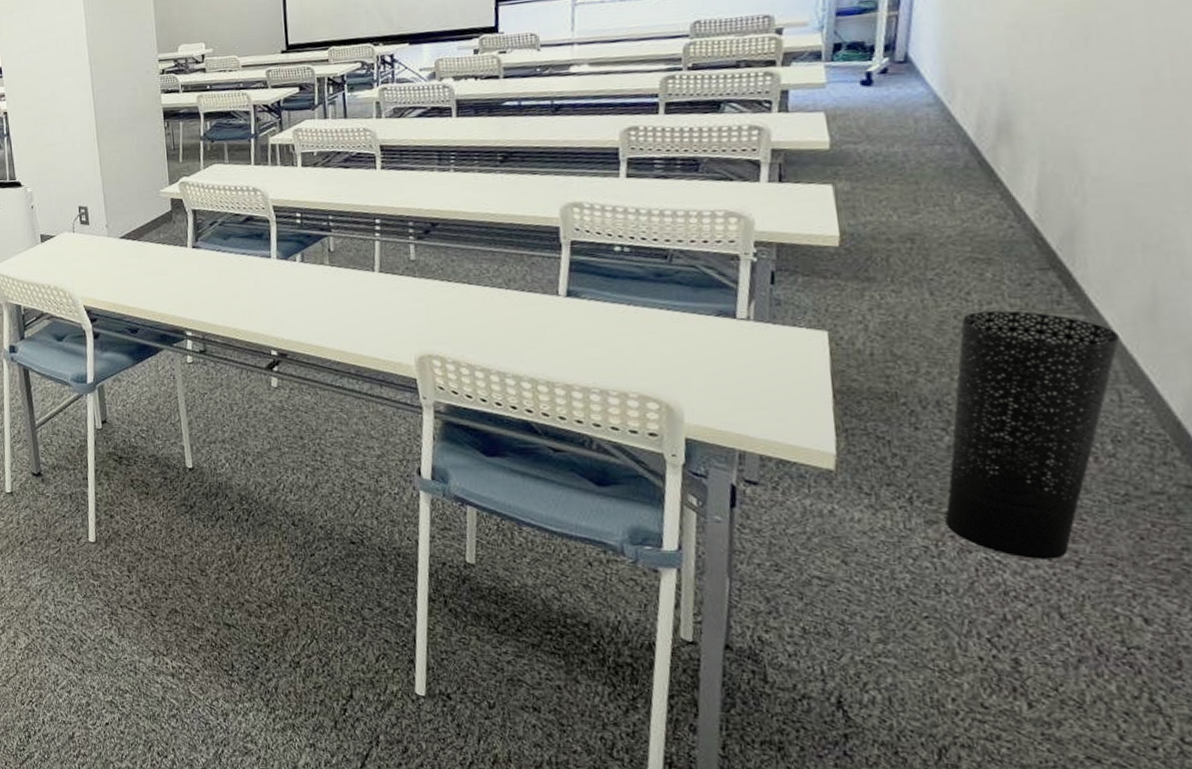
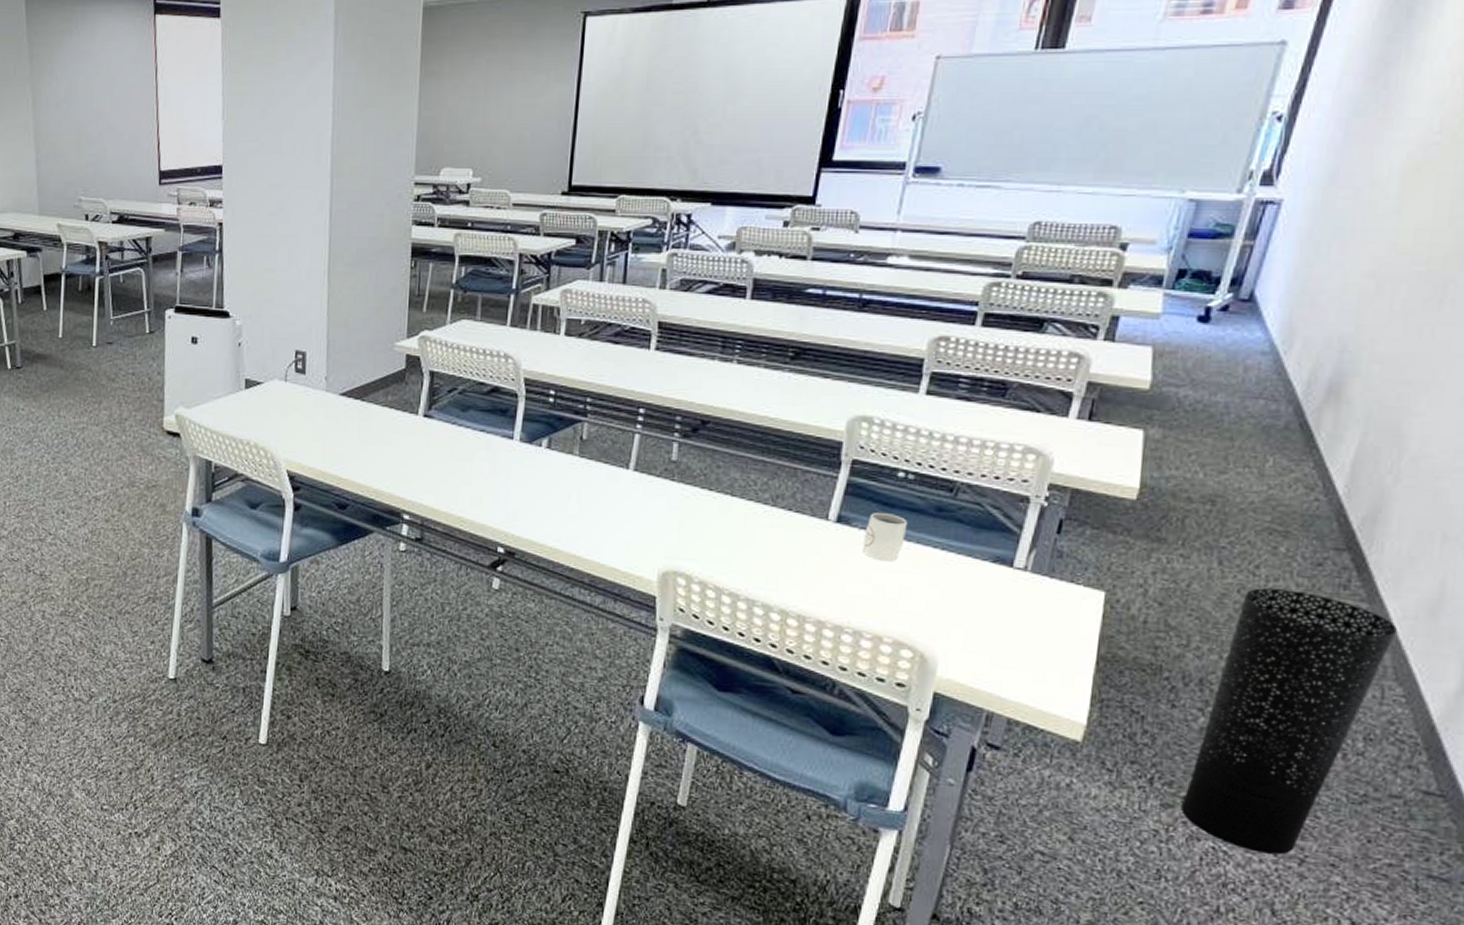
mug: none [593,283,633,326] -> present [863,512,908,562]

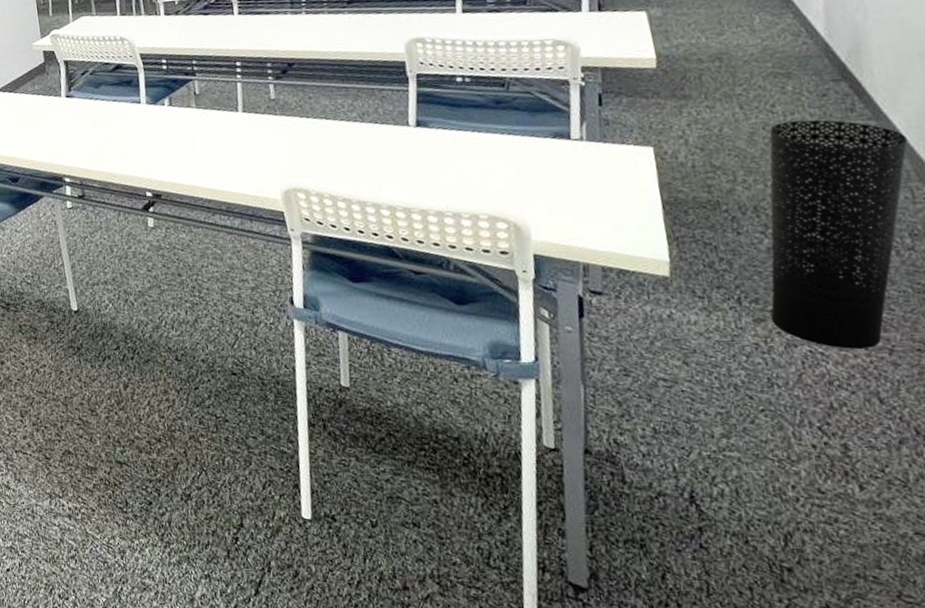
mug: present [863,512,908,562] -> none [441,112,476,152]

